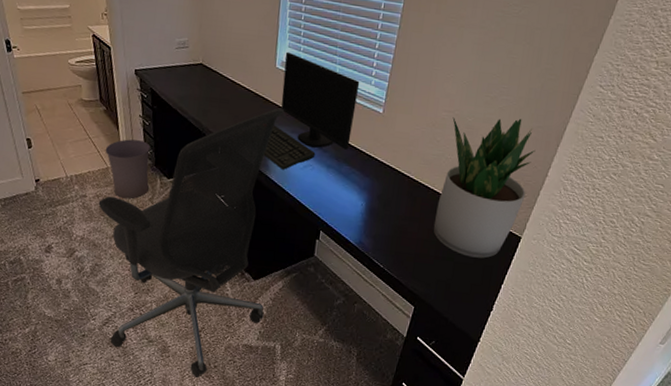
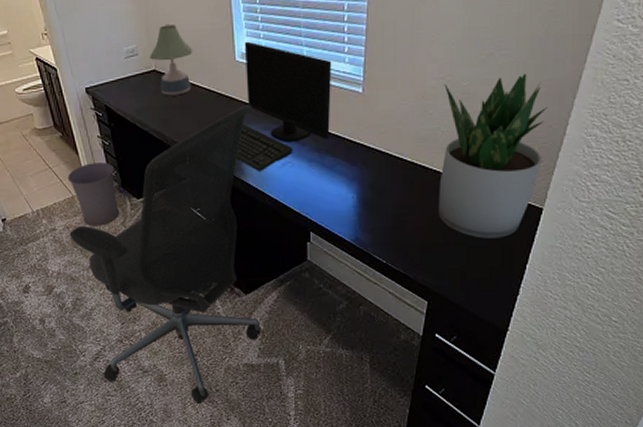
desk lamp: none [199,24,239,91] -> present [150,24,193,96]

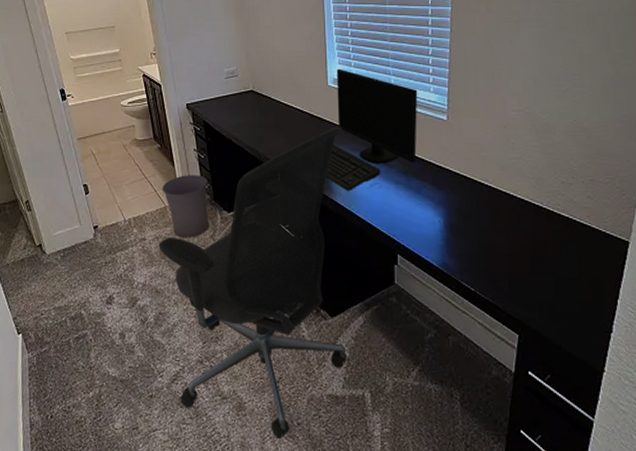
desk lamp: present [150,24,193,96] -> none [248,50,289,115]
planter: present [438,73,548,239] -> none [524,109,625,271]

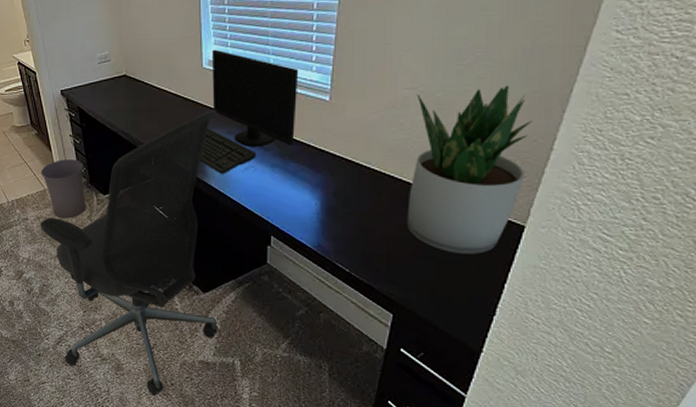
planter: none [524,109,625,271] -> present [406,85,532,254]

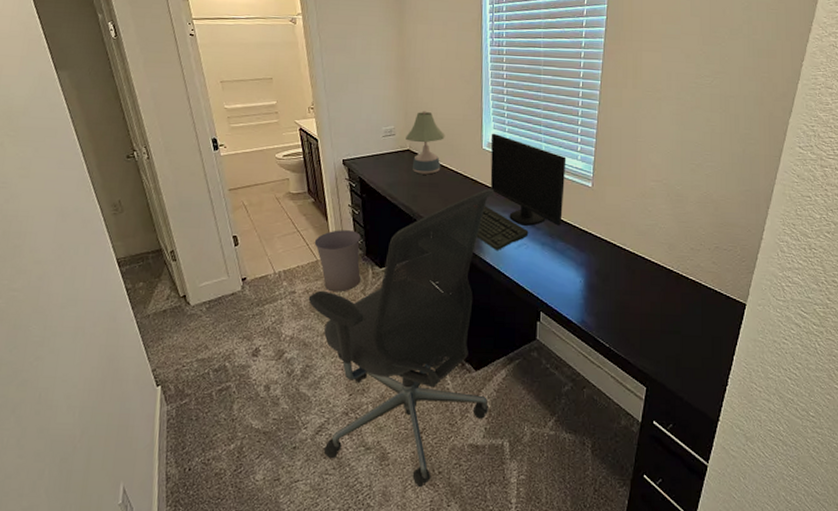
desk lamp: none [121,32,162,100] -> present [406,111,445,175]
planter: present [406,85,532,254] -> none [655,183,747,329]

